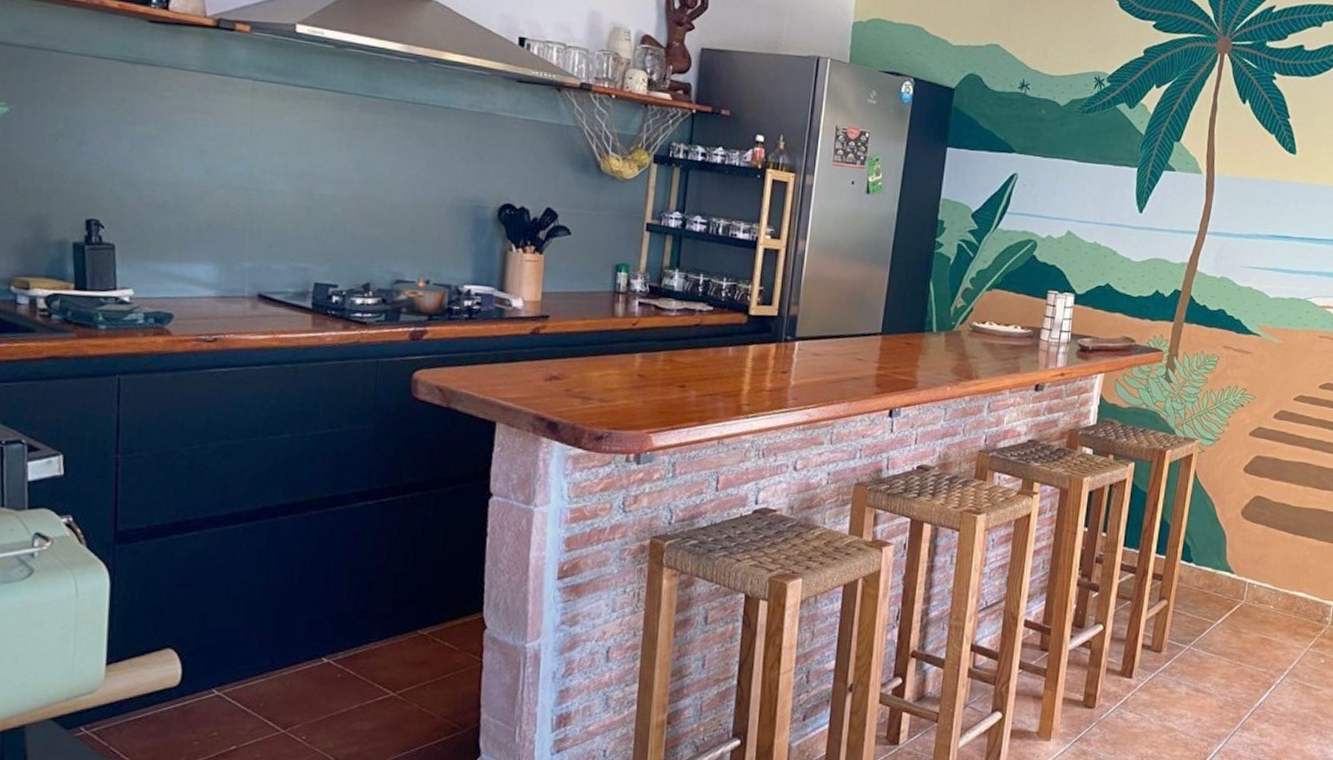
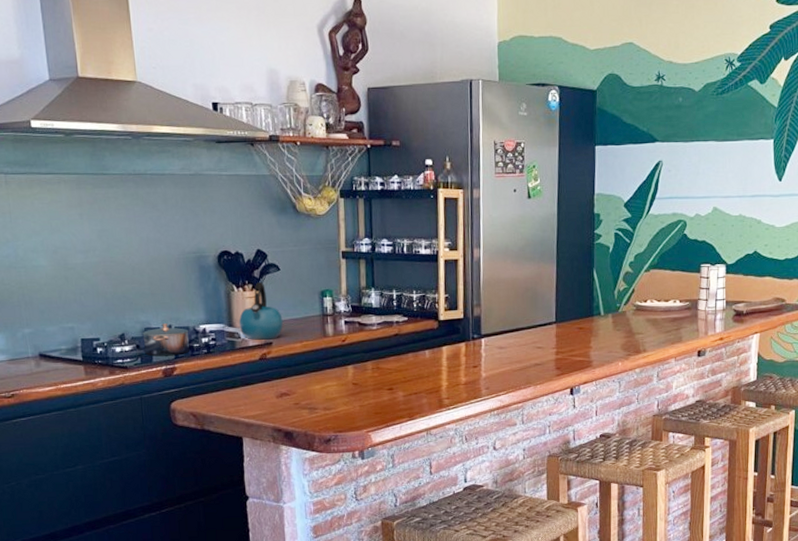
kettle: none [512,245,566,313] -> present [239,282,283,340]

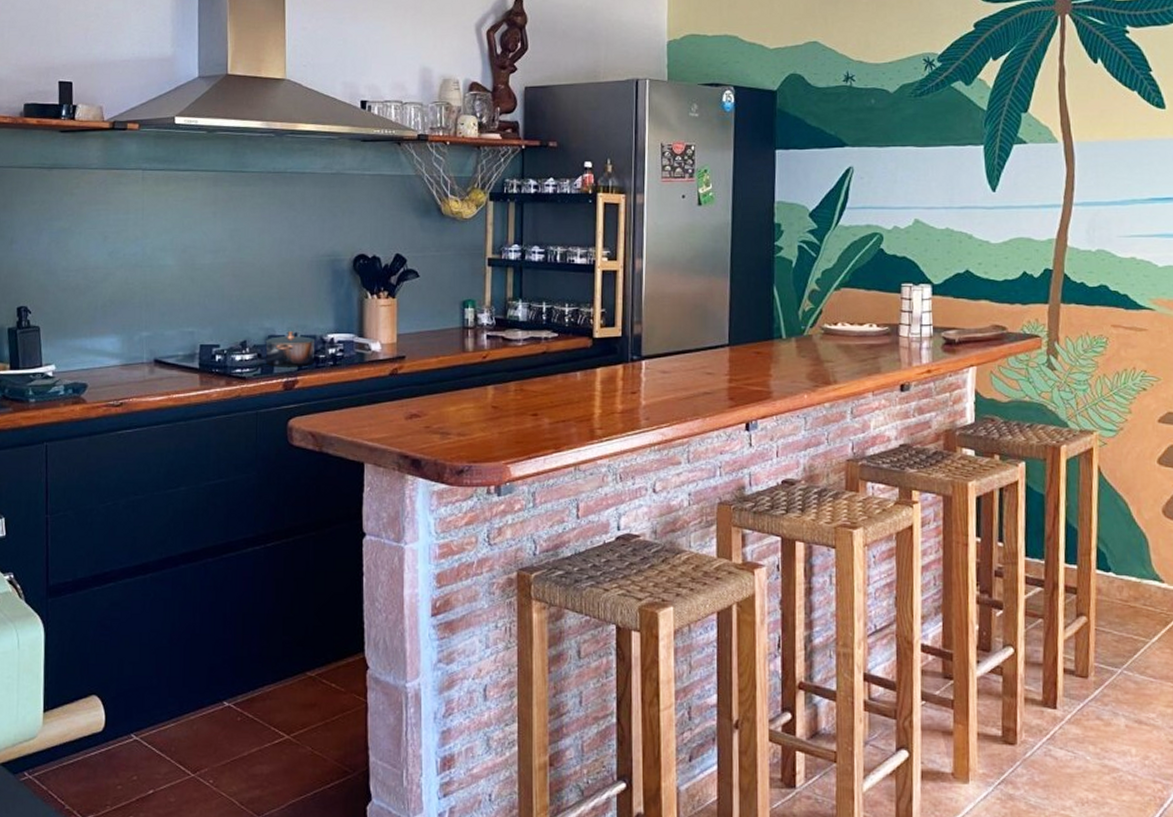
kettle: present [239,282,283,340] -> none [370,289,418,353]

